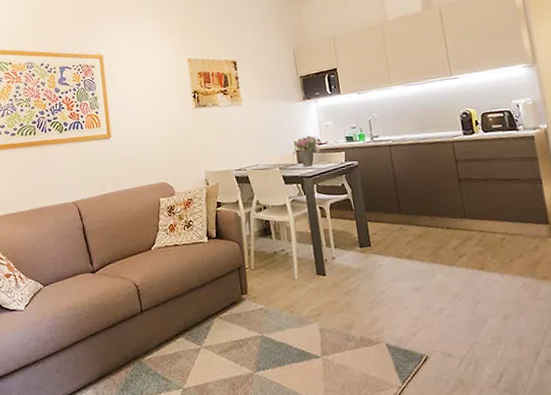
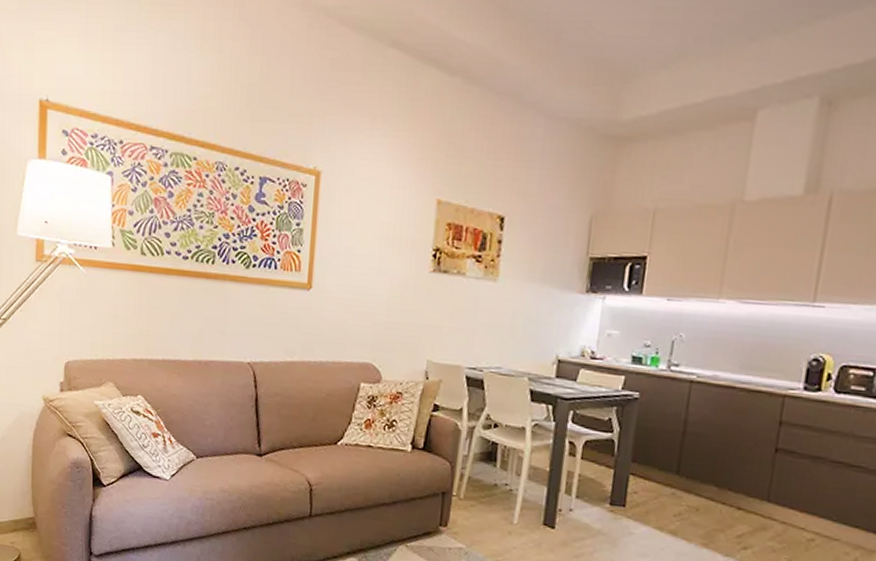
flower bouquet: present [293,135,321,167] -> none [556,343,593,386]

